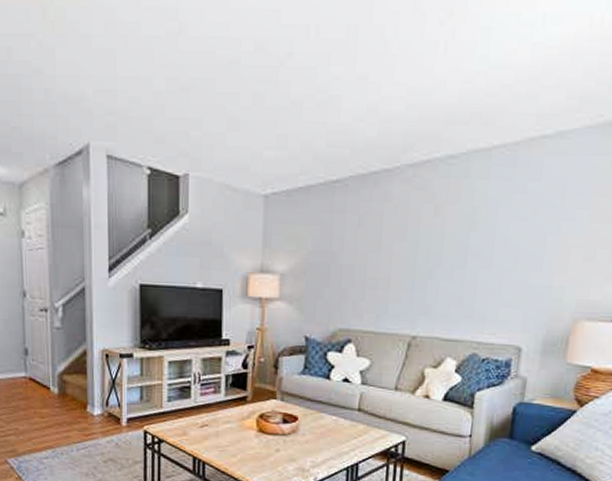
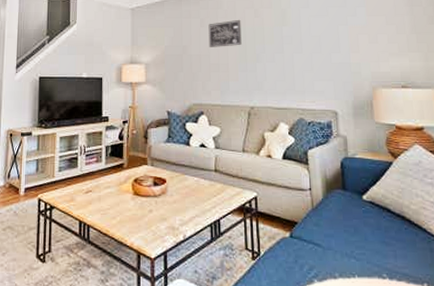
wall art: none [367,218,415,256] -> present [208,19,242,47]

